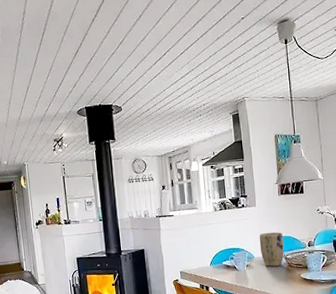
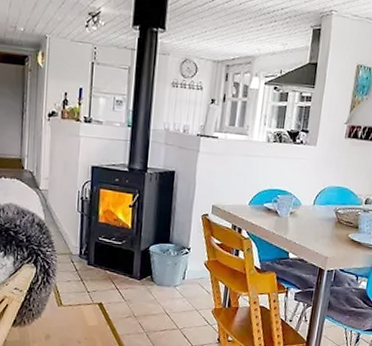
plant pot: present [259,232,284,267] -> none [309,178,340,221]

